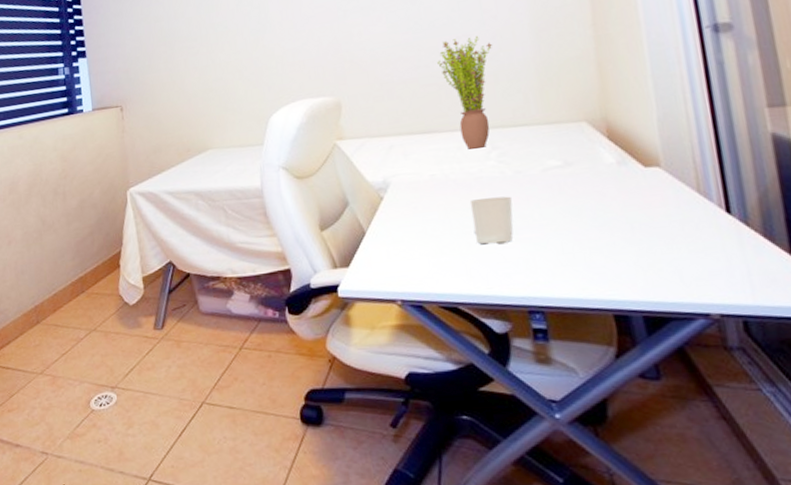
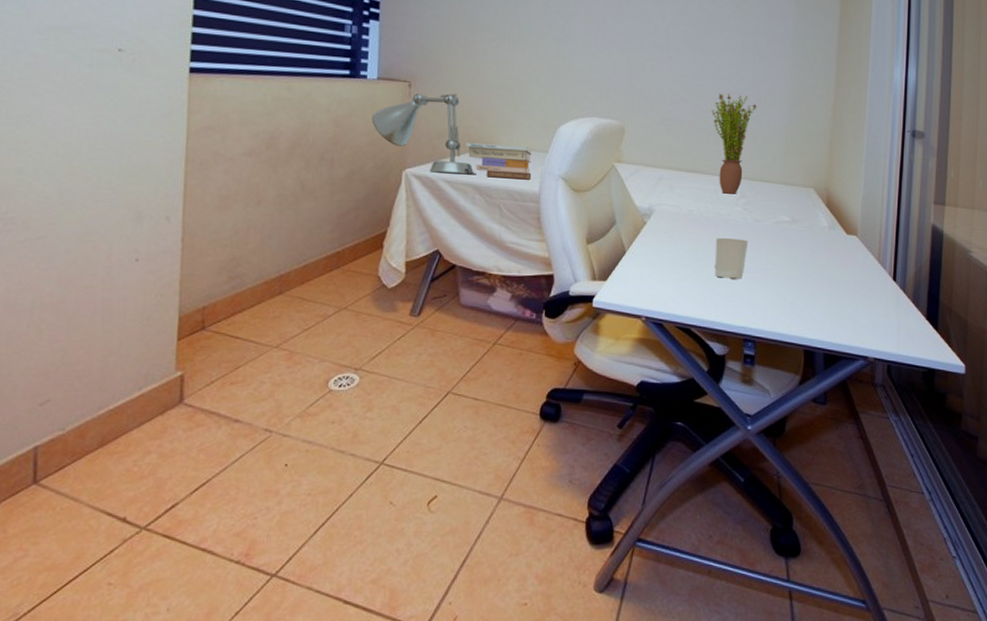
desk lamp: none [92,108,196,187] -> present [372,93,477,176]
books: none [181,143,251,183] -> present [466,143,532,181]

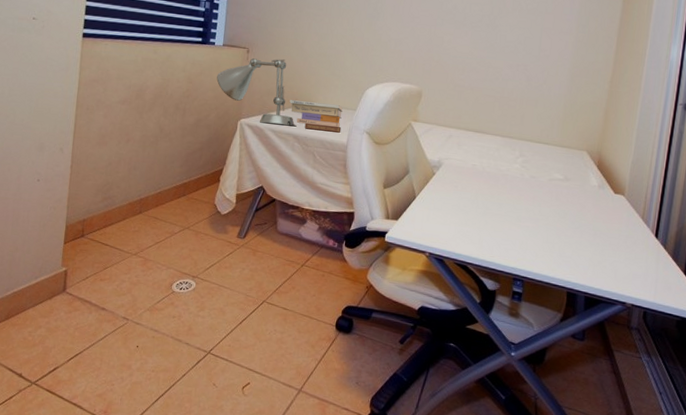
potted plant: present [712,93,758,196] -> none [499,64,541,154]
mug: present [714,238,748,279] -> none [492,190,523,227]

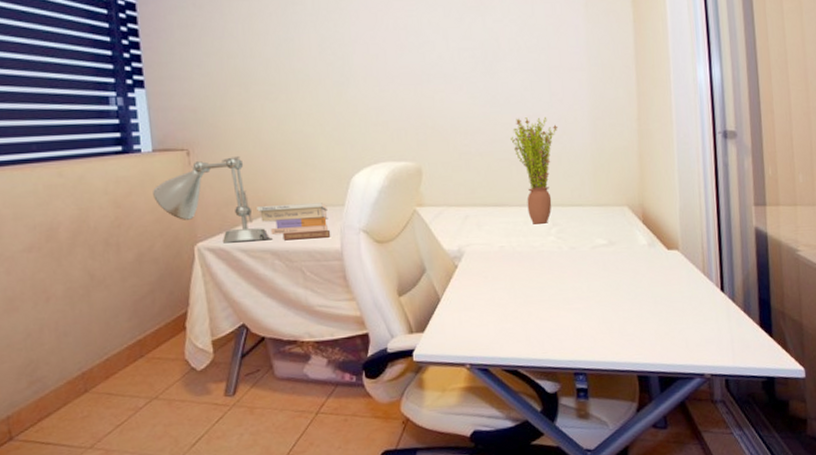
potted plant: none [499,64,541,154] -> present [511,116,559,226]

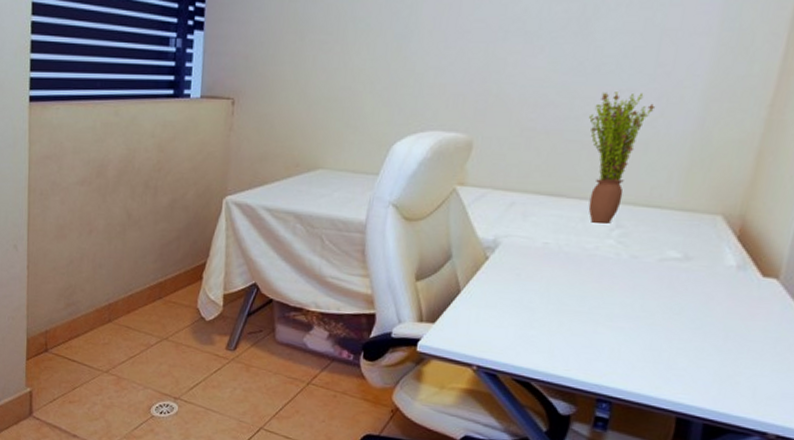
desk lamp: present [153,156,273,244] -> none [194,110,299,203]
books: present [257,203,331,242] -> none [289,166,360,209]

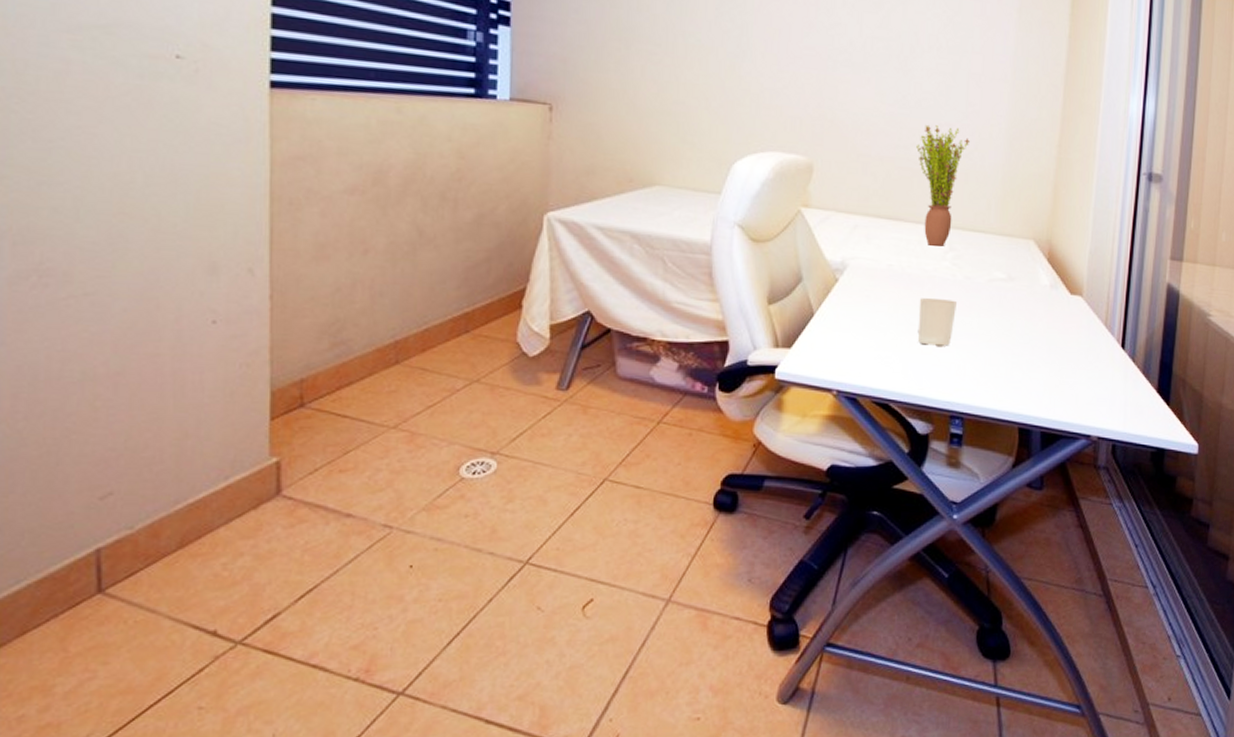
mug: none [569,277,618,328] -> present [917,298,957,346]

